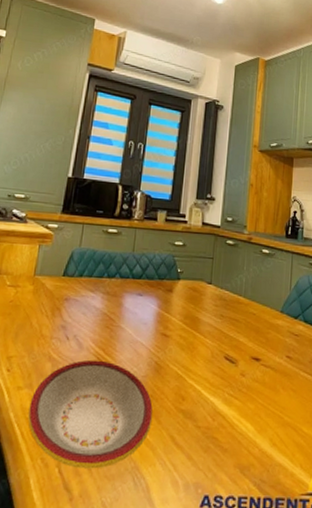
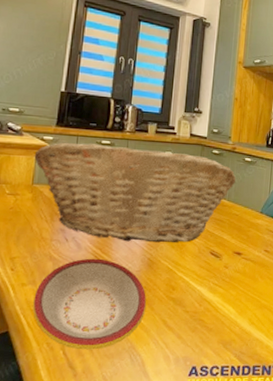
fruit basket: none [37,230,253,345] -> present [34,142,236,243]

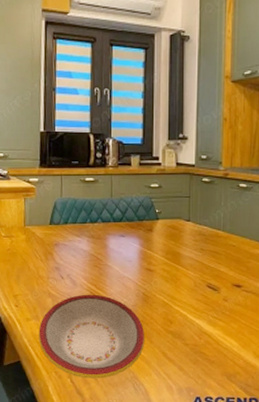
fruit basket: present [34,142,236,243] -> none [23,182,231,278]

